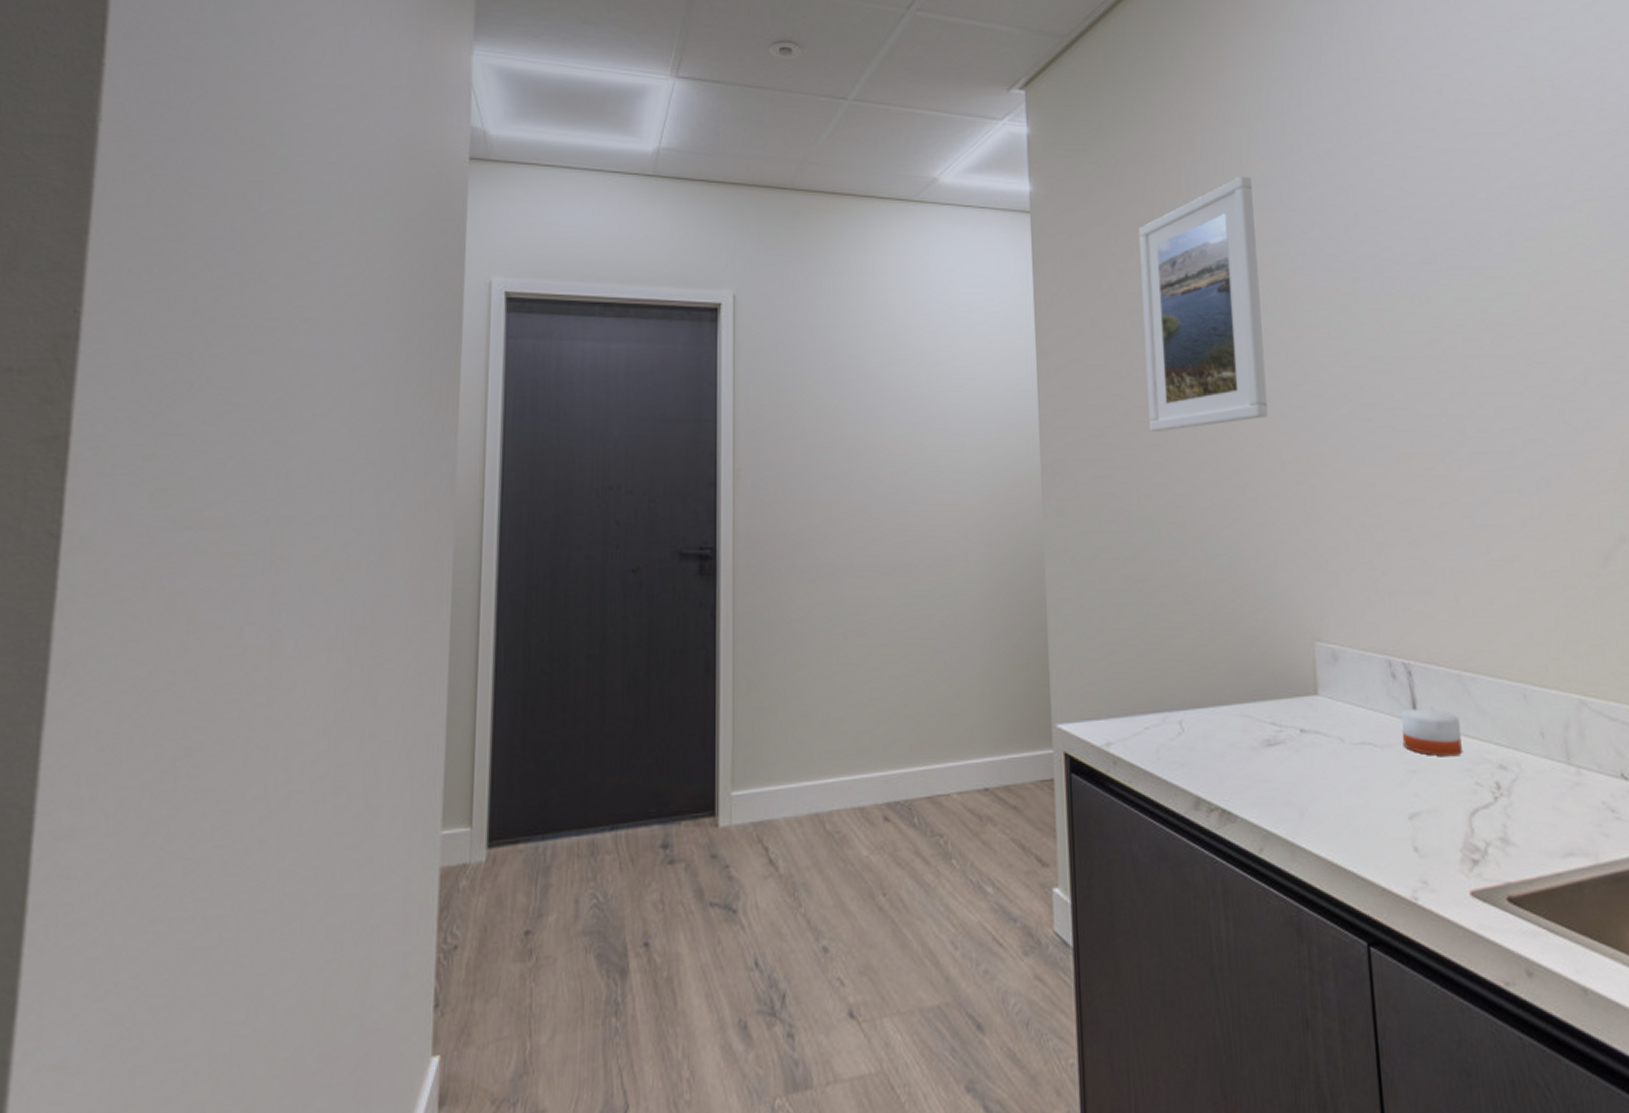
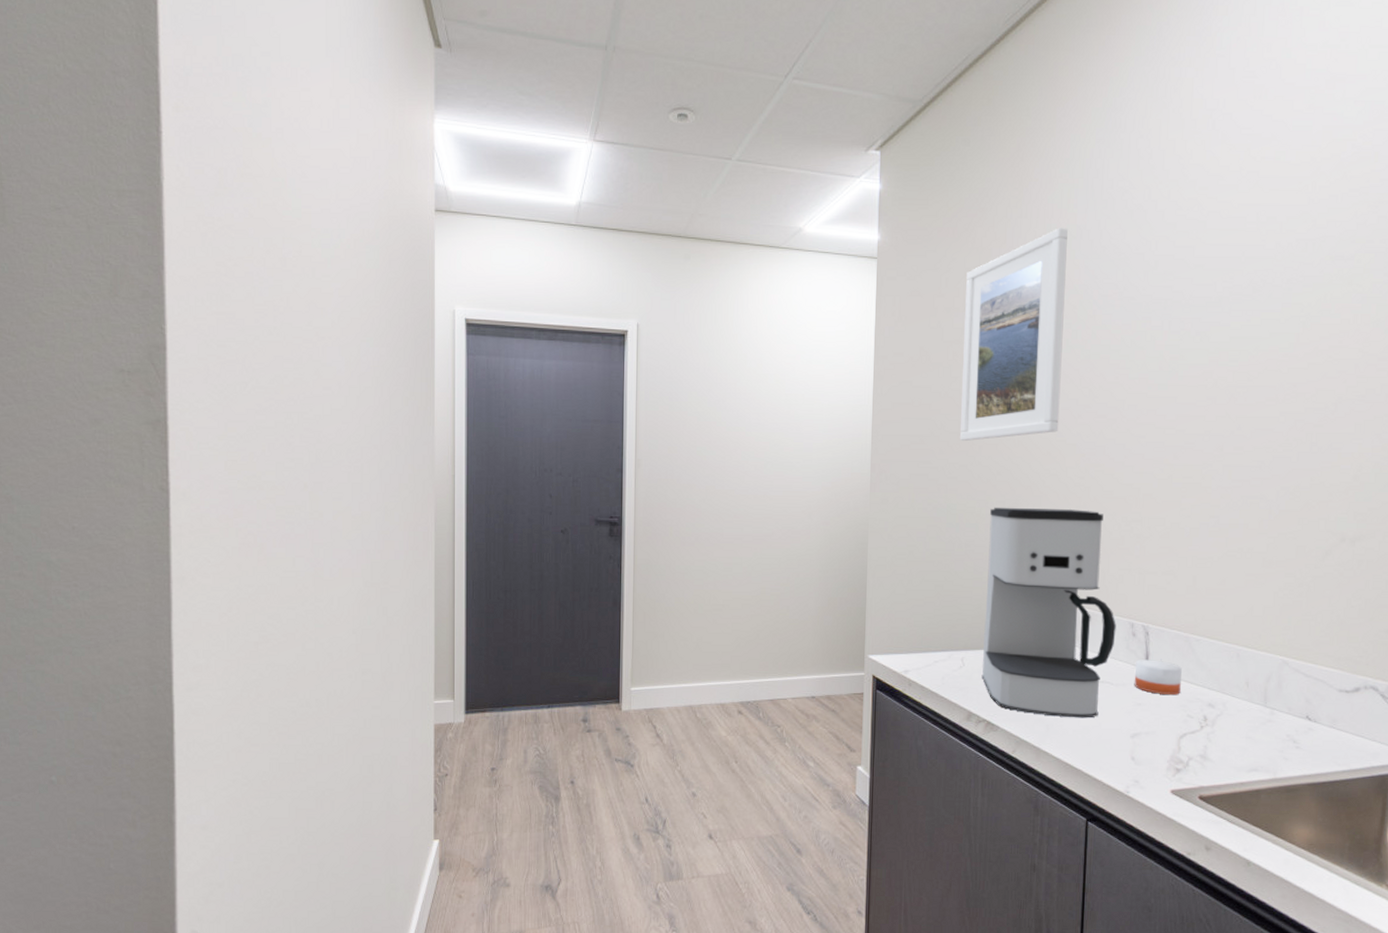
coffee maker: none [1196,514,1372,797] -> present [981,507,1116,718]

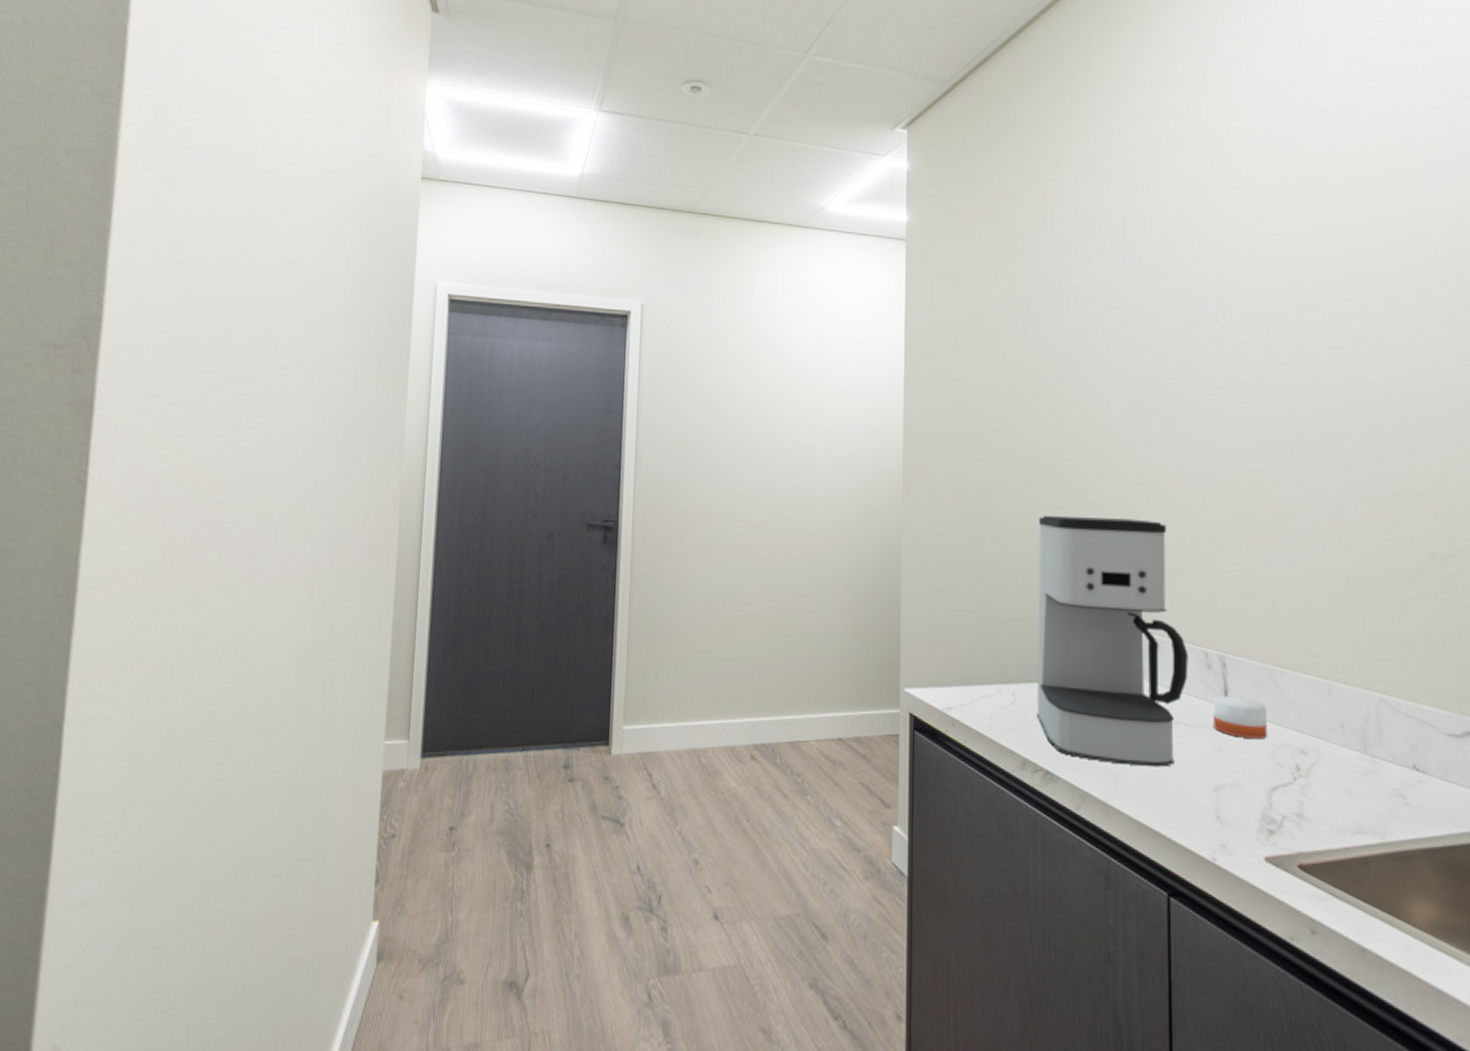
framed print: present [959,228,1068,441] -> none [1001,213,1111,440]

